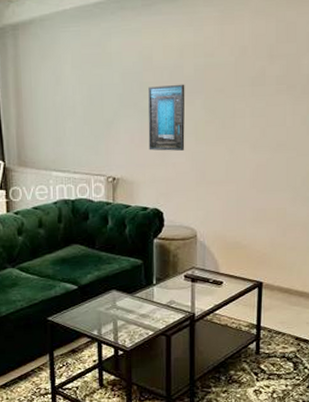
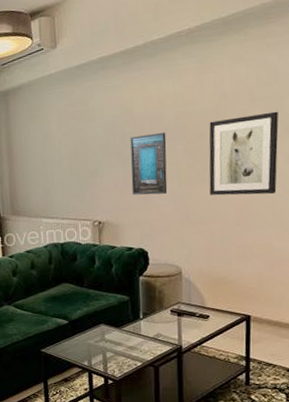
wall art: none [227,70,295,157] -> present [209,111,279,196]

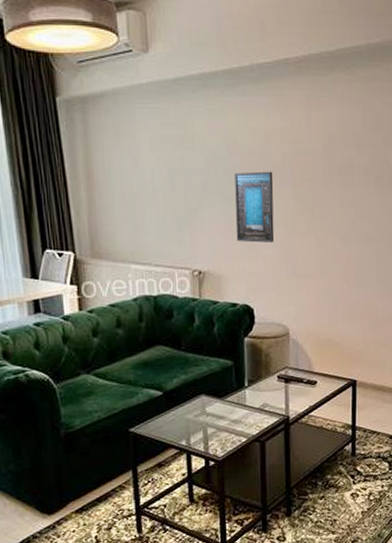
wall art: present [209,111,279,196] -> none [316,161,383,250]

